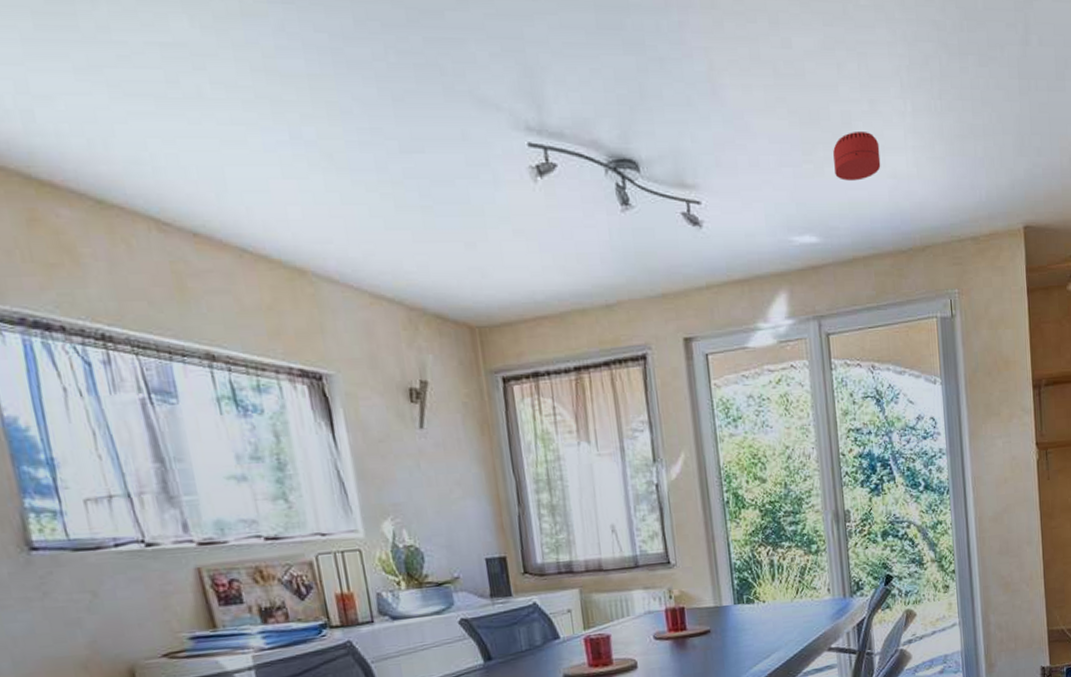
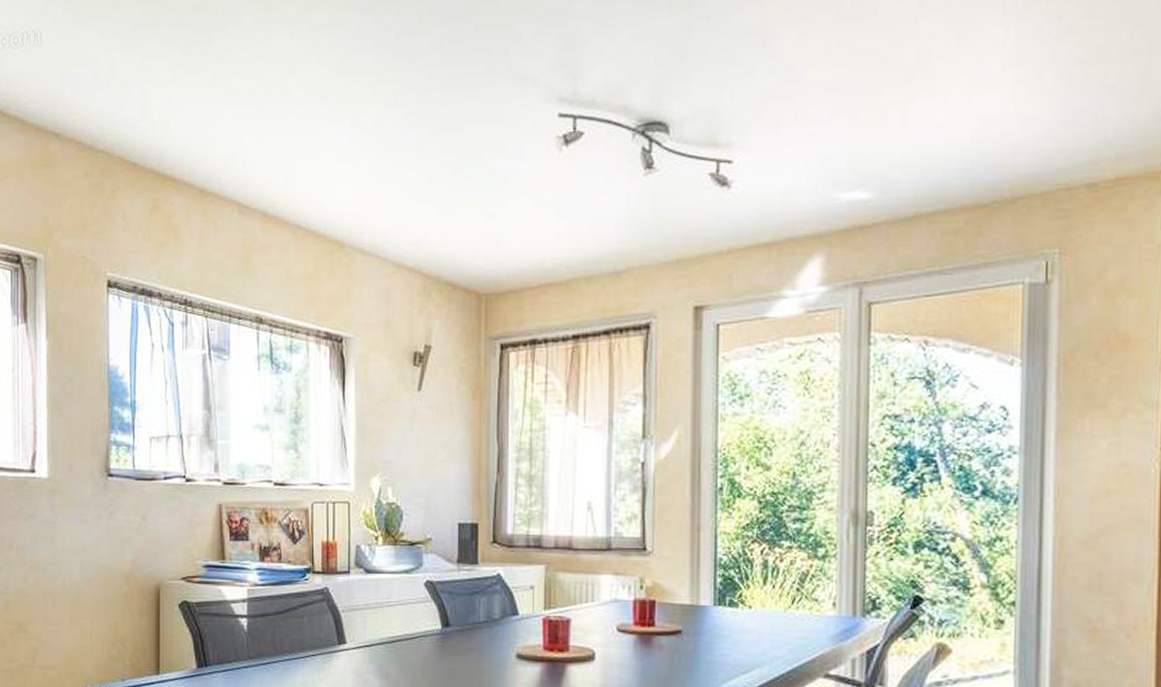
smoke detector: present [833,130,881,181] -> none [902,68,965,127]

